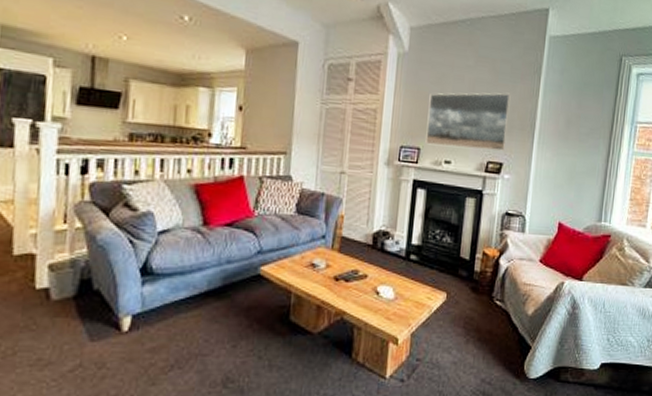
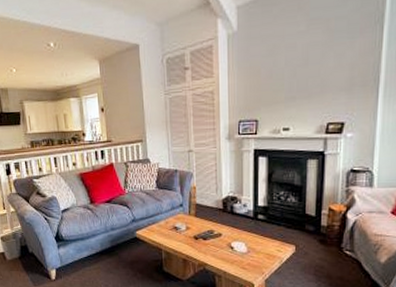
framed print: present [425,92,511,151] -> none [262,50,349,116]

